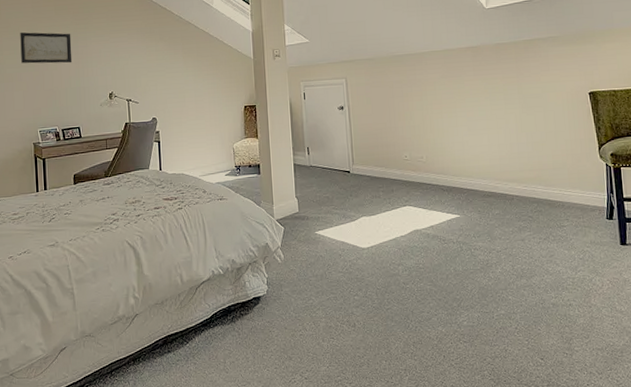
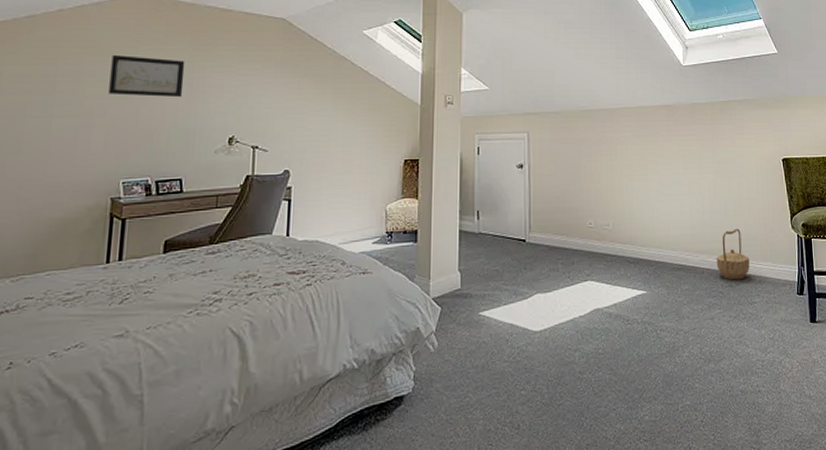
basket: none [525,159,558,206] -> present [716,228,750,280]

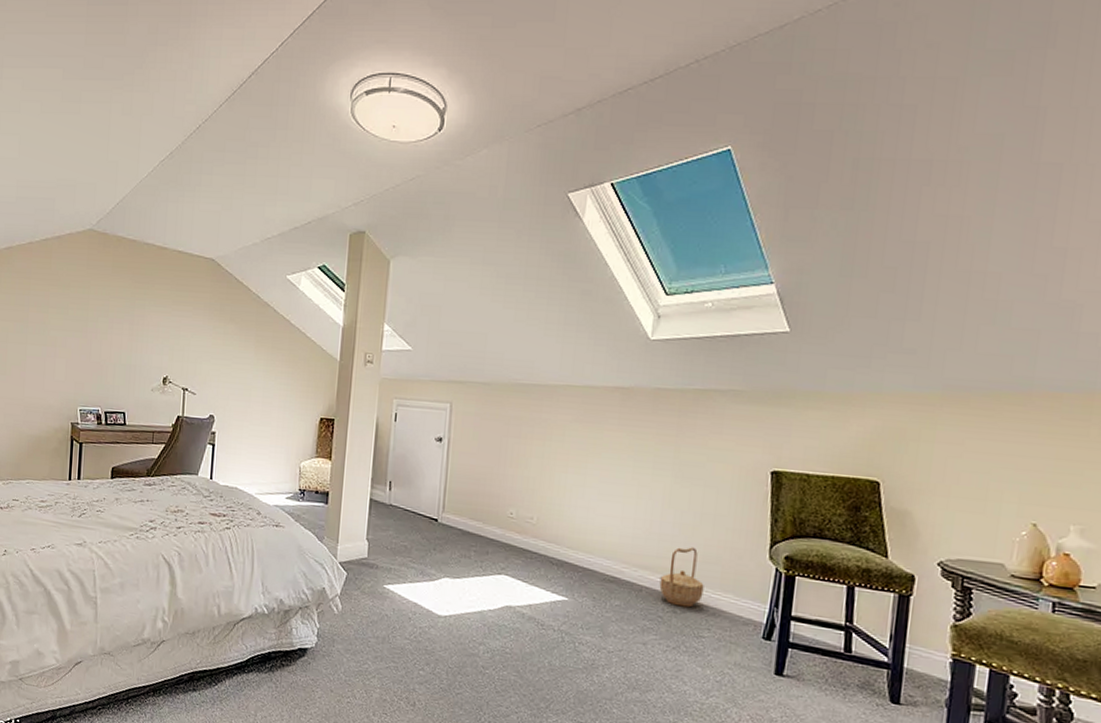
wall art: present [108,54,185,98] -> none [68,288,128,334]

